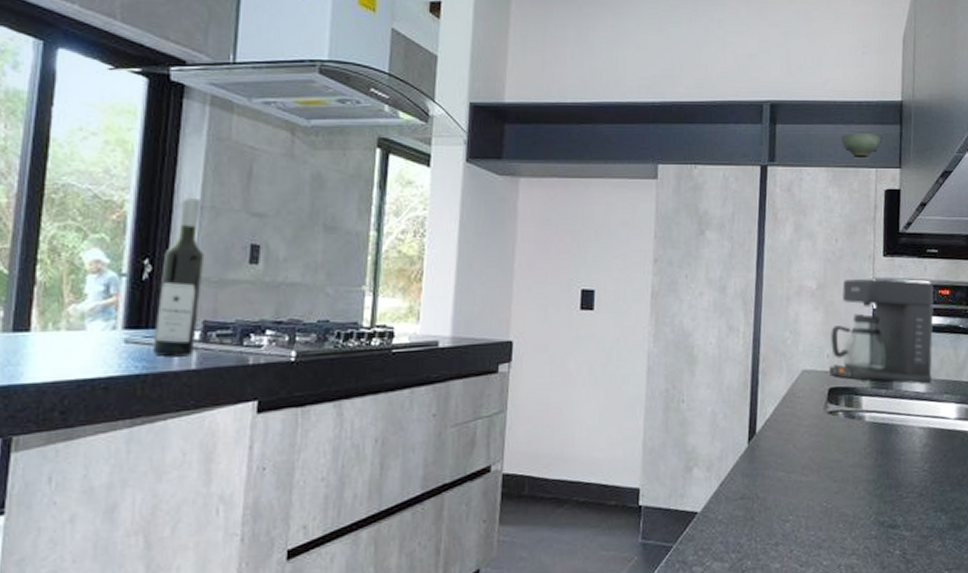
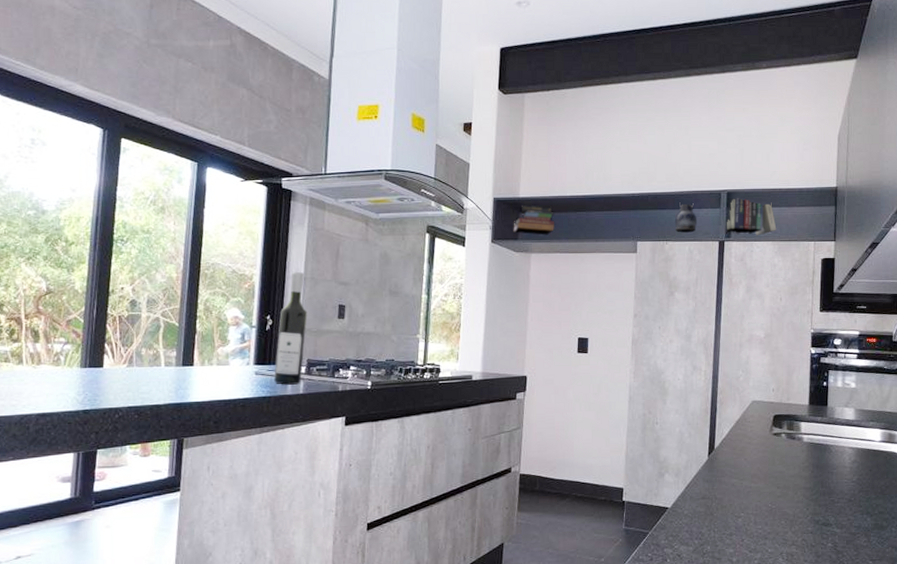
books: none [495,112,551,154] -> present [513,204,554,235]
ceramic jug: none [706,115,734,154] -> present [675,202,697,233]
books: none [769,110,831,160] -> present [726,197,777,236]
coffee maker: present [829,278,934,385] -> none [774,329,863,414]
bowl: present [841,133,883,159] -> none [785,214,820,234]

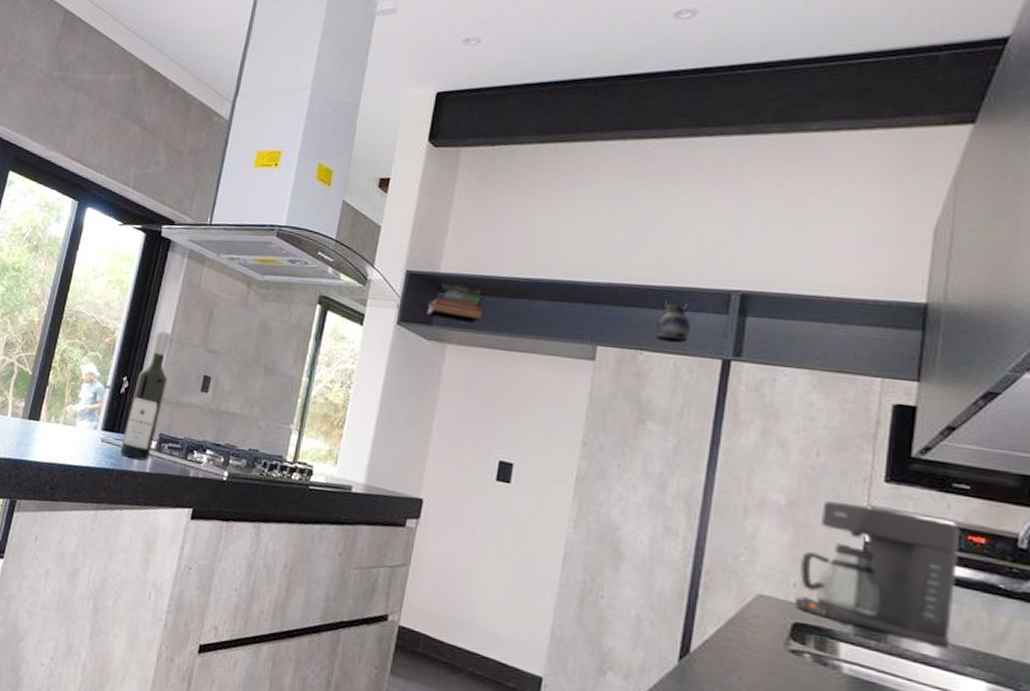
books: present [726,197,777,236] -> none [735,302,819,360]
coffee maker: none [774,329,863,414] -> present [795,501,961,649]

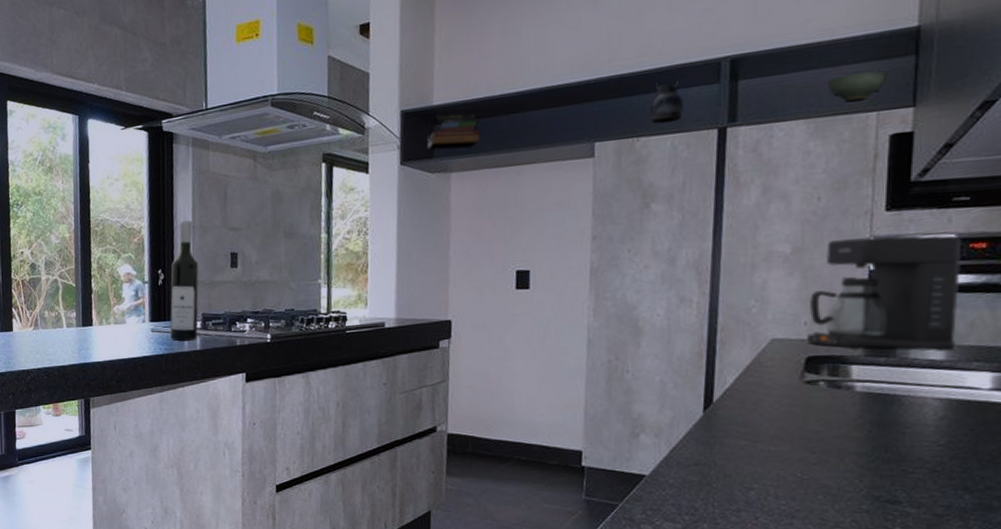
bowl: none [834,335,895,366] -> present [827,71,888,104]

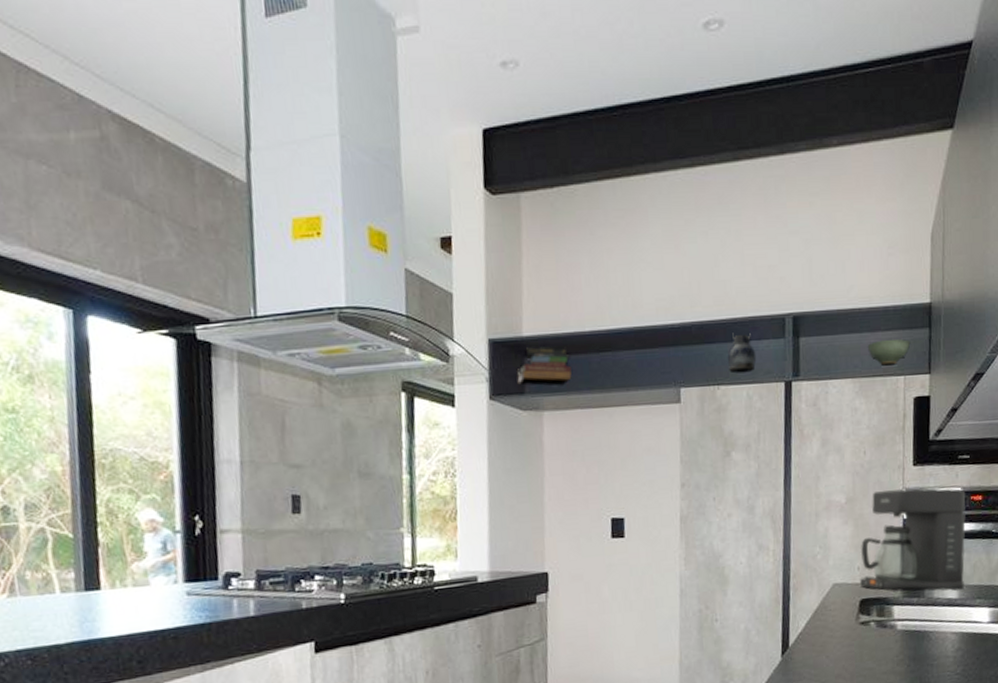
bottle: present [170,220,199,341] -> none [212,453,251,606]

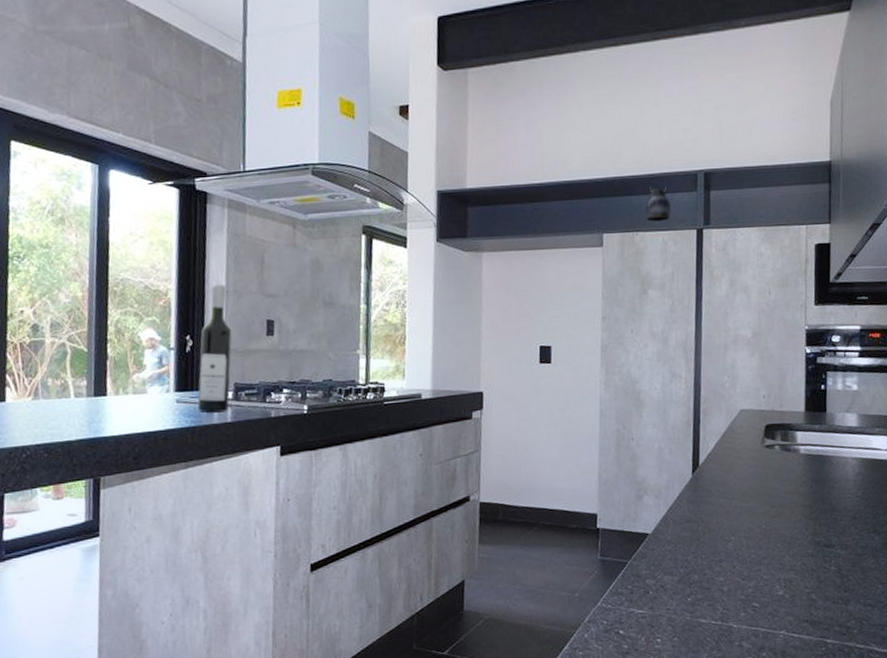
bottle: none [212,453,251,606] -> present [197,284,233,413]
books: present [517,346,572,387] -> none [460,197,508,231]
coffee maker: present [860,488,966,592] -> none [765,325,865,420]
bowl: present [867,339,911,367] -> none [772,193,812,217]

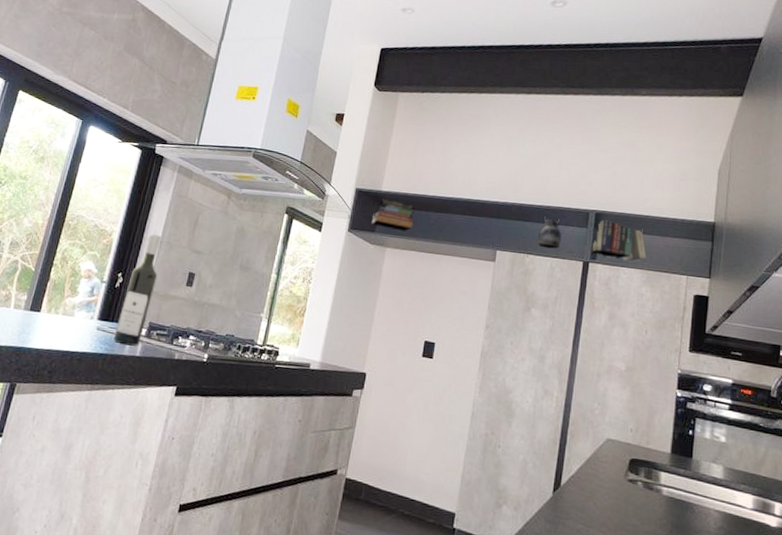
books: none [460,197,508,231] -> present [371,198,414,232]
books: none [704,177,763,222] -> present [592,219,647,262]

